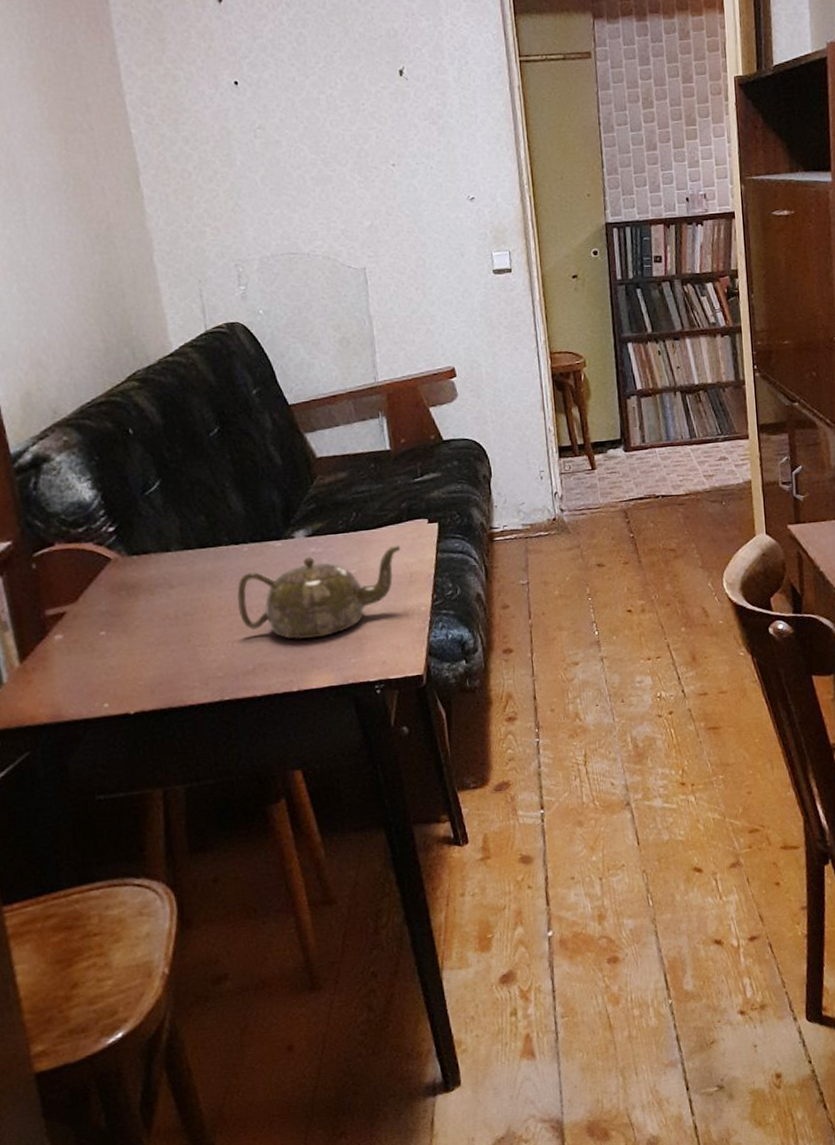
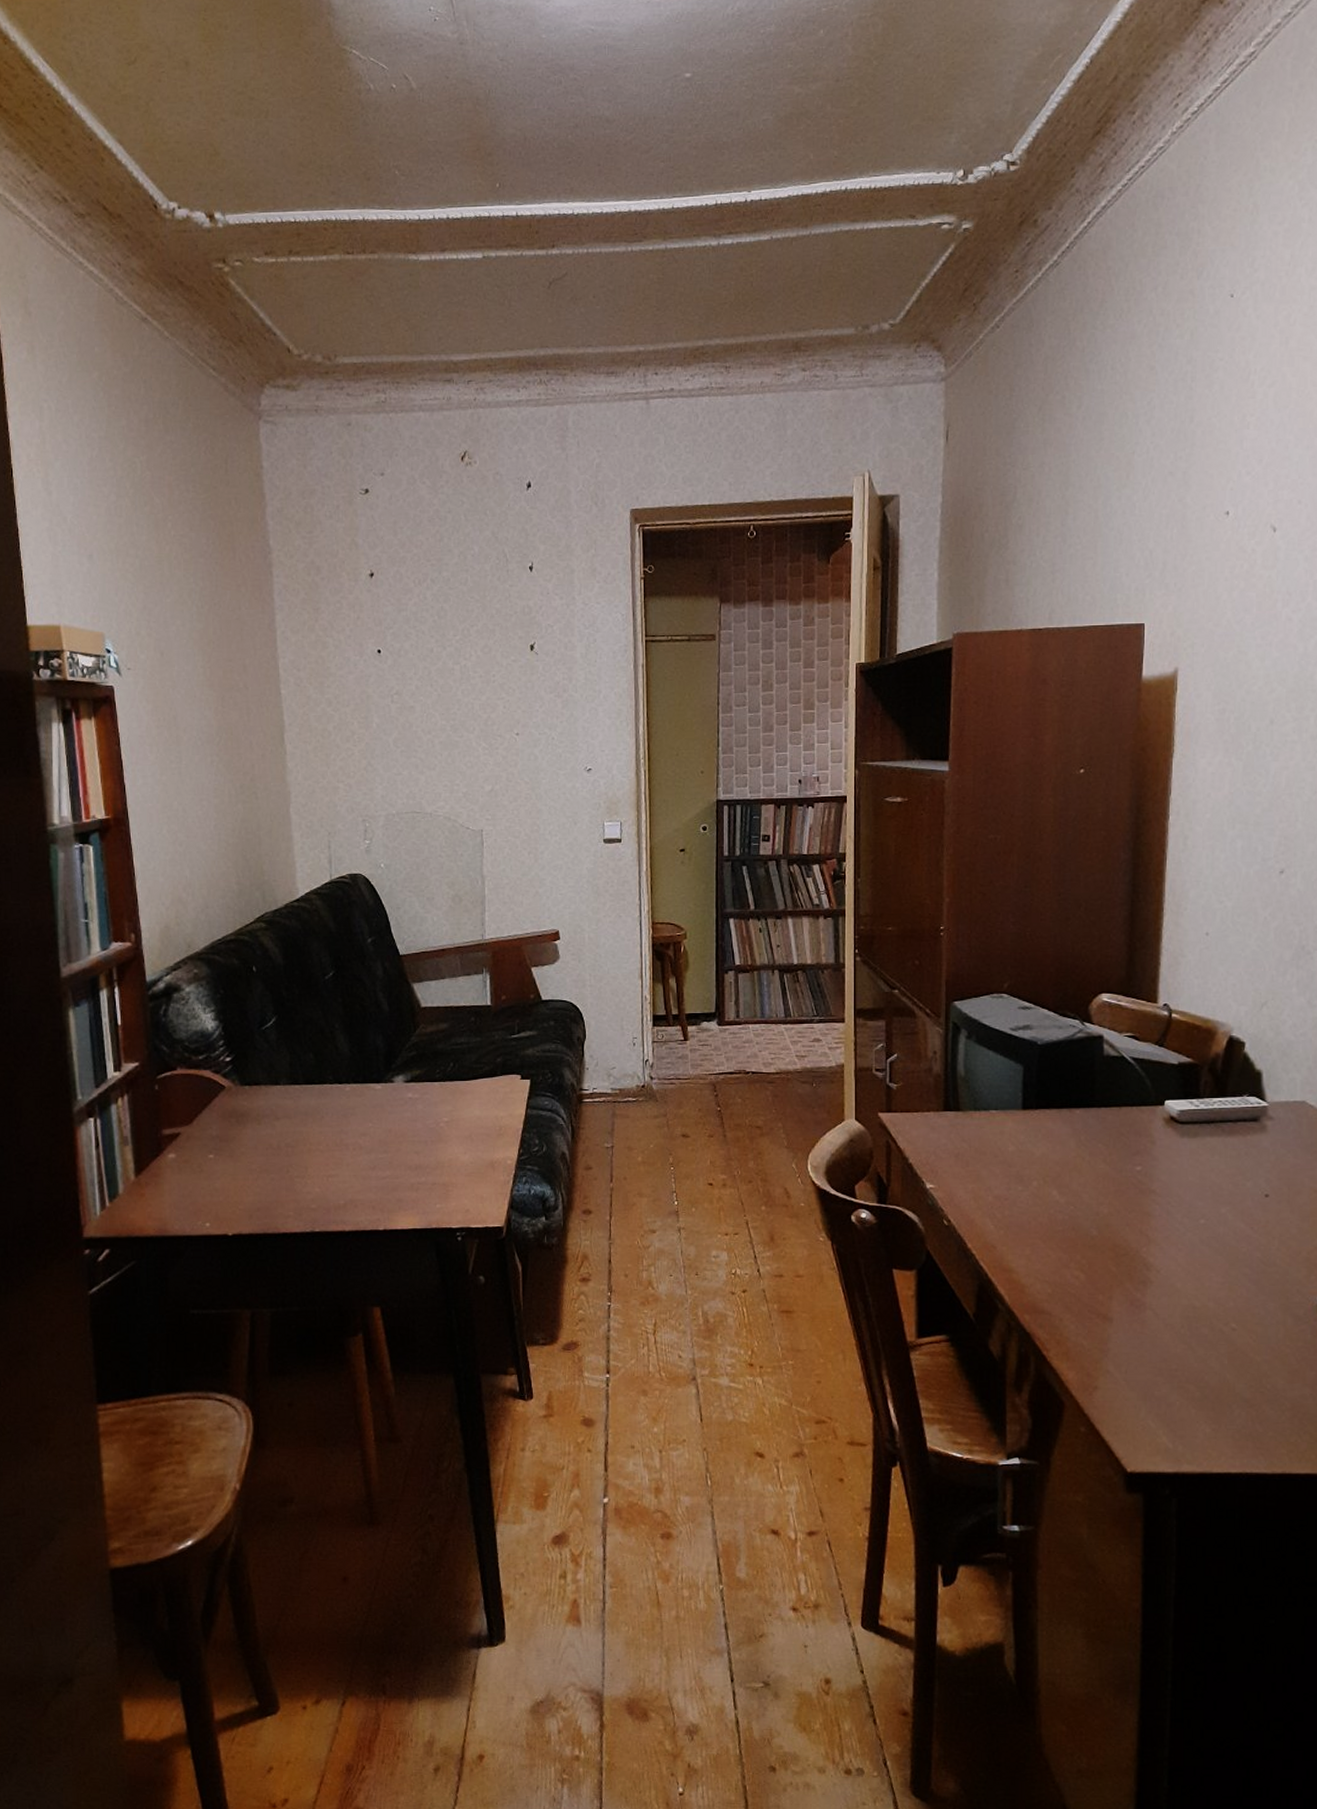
teapot: present [237,545,401,640] -> none [336,1098,493,1181]

